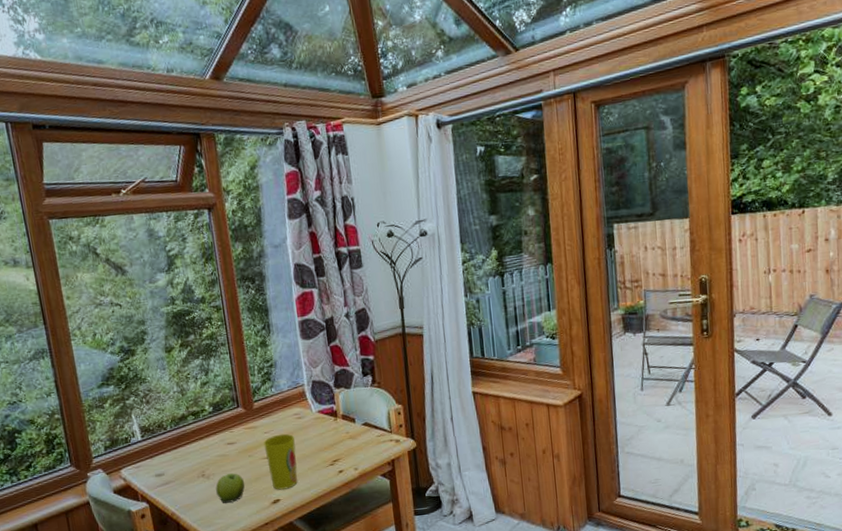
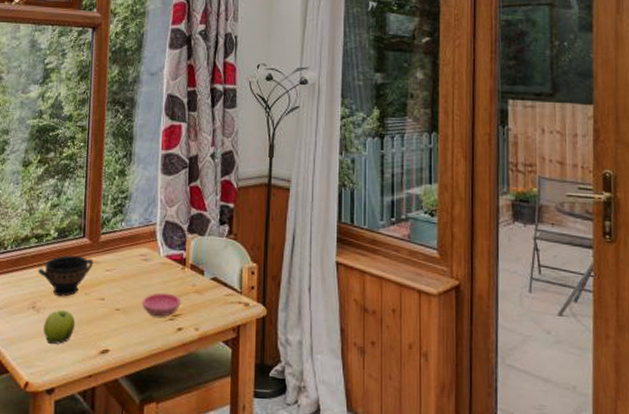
bowl: none [201,424,252,463] -> present [38,255,94,297]
cup: present [263,433,298,490] -> none [103,274,137,339]
saucer: none [302,443,339,465] -> present [141,292,182,317]

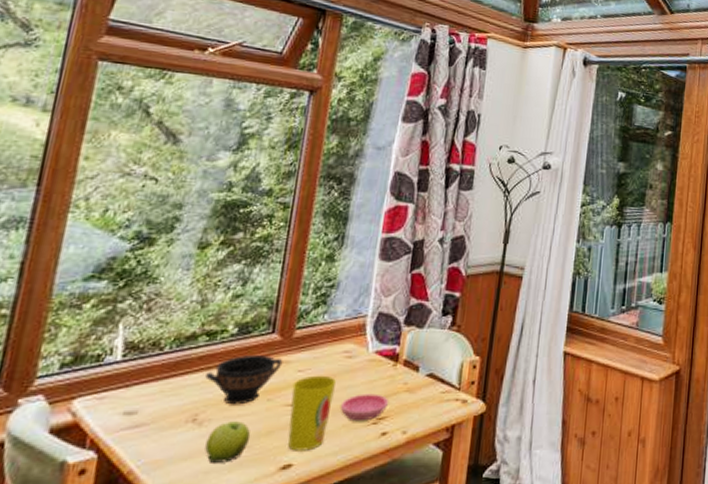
cup: none [103,274,137,339] -> present [288,375,337,451]

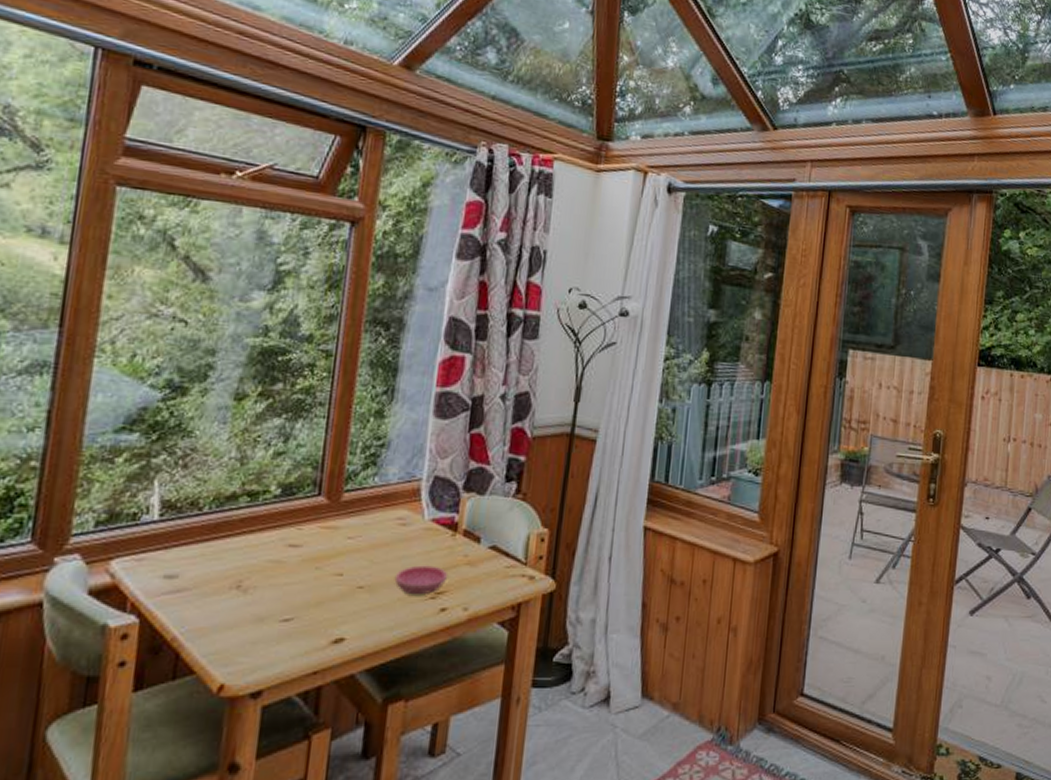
bowl: present [205,354,283,405] -> none [248,518,331,573]
fruit: present [205,421,251,463] -> none [251,590,300,633]
cup: present [288,375,337,451] -> none [339,543,391,625]

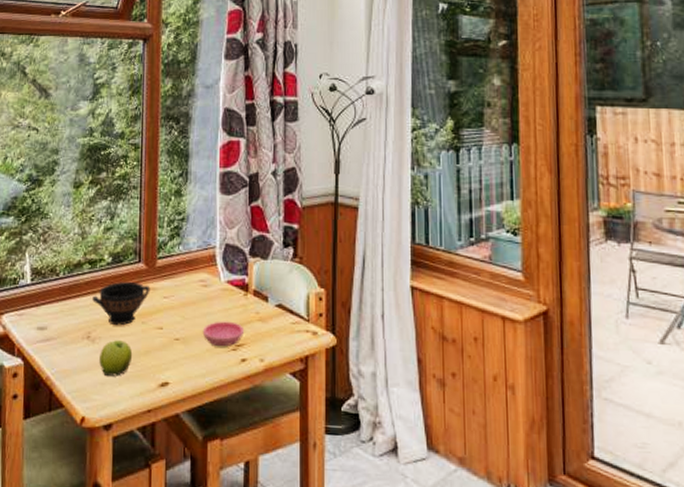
bowl: none [248,518,331,573] -> present [92,281,151,326]
fruit: none [251,590,300,633] -> present [99,340,133,376]

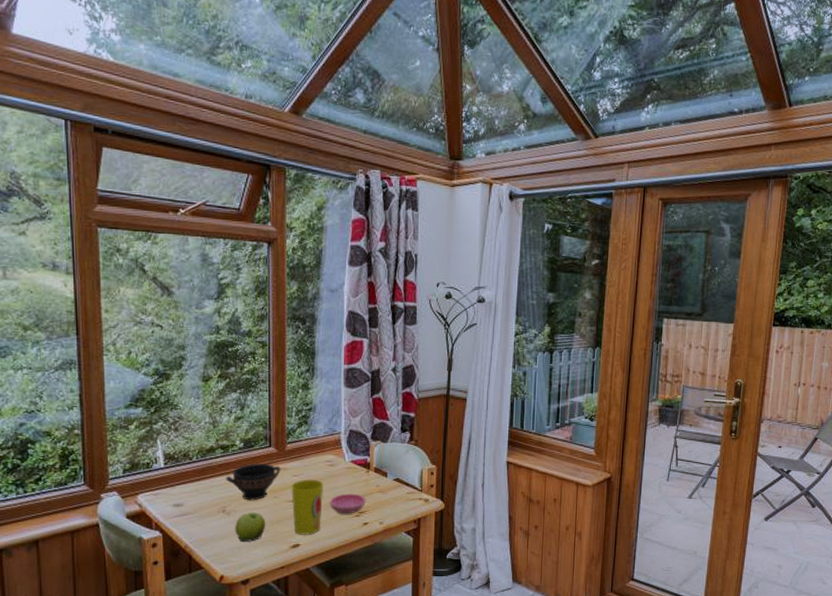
cup: none [160,302,197,371] -> present [291,479,324,535]

